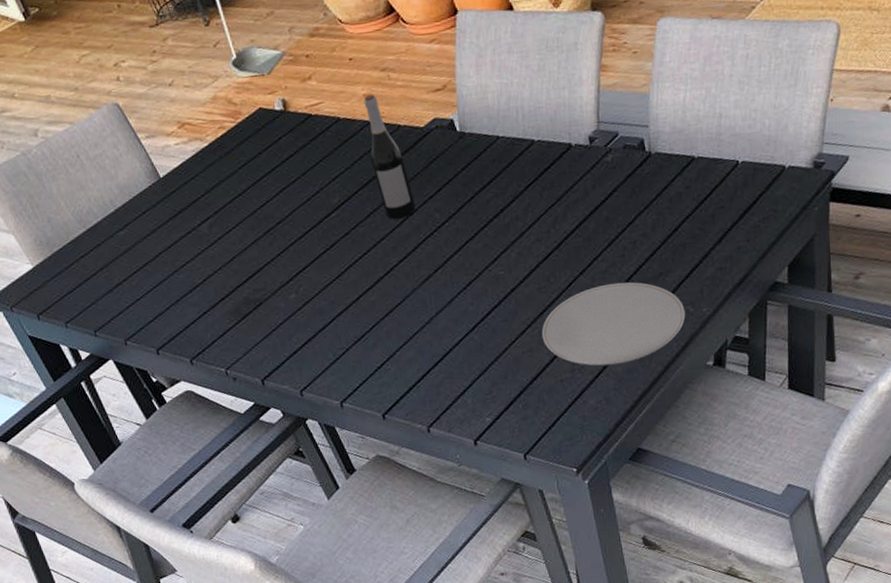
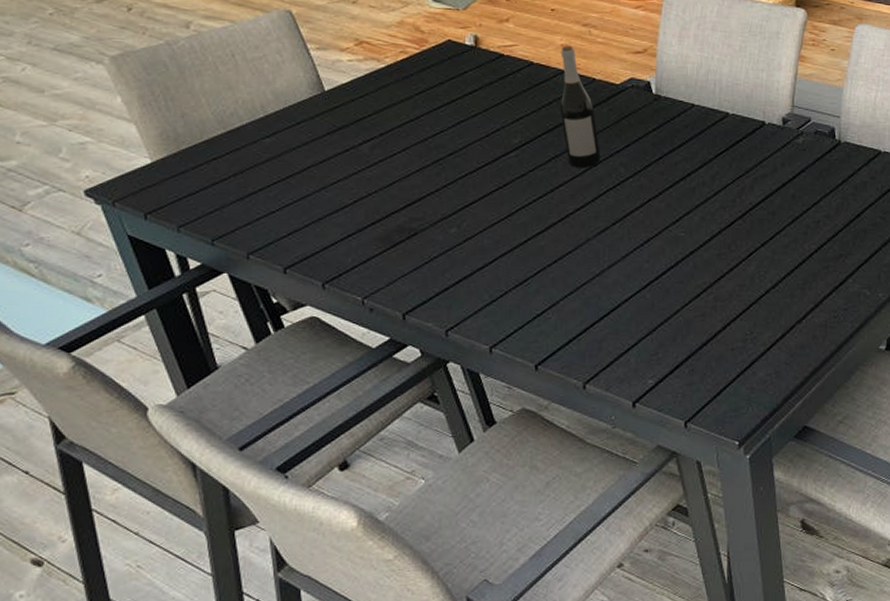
plate: present [541,282,686,367] -> none [716,258,862,340]

